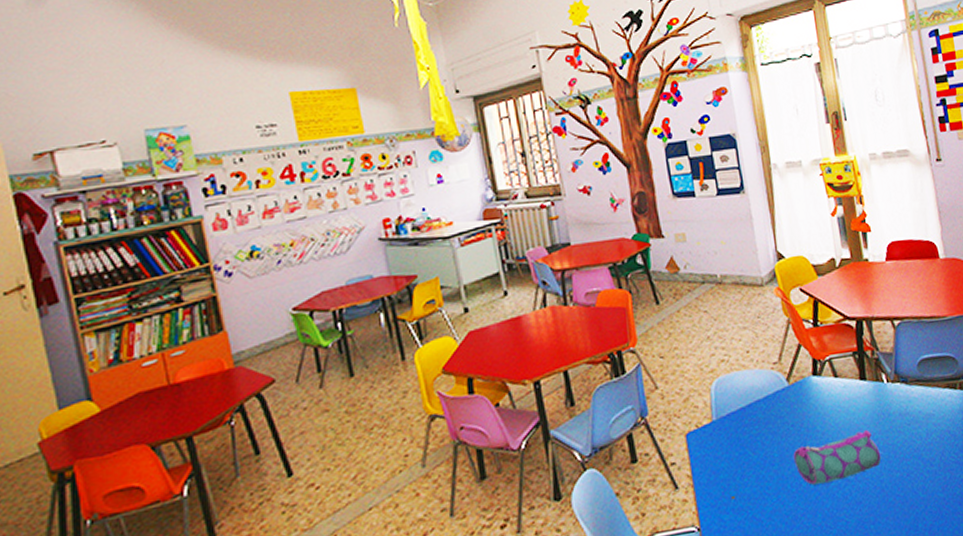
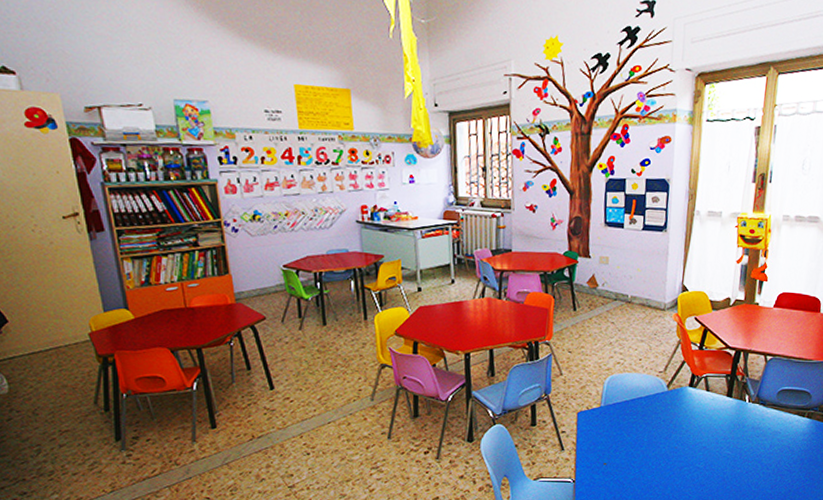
pencil case: present [793,430,882,485] -> none [658,434,729,467]

